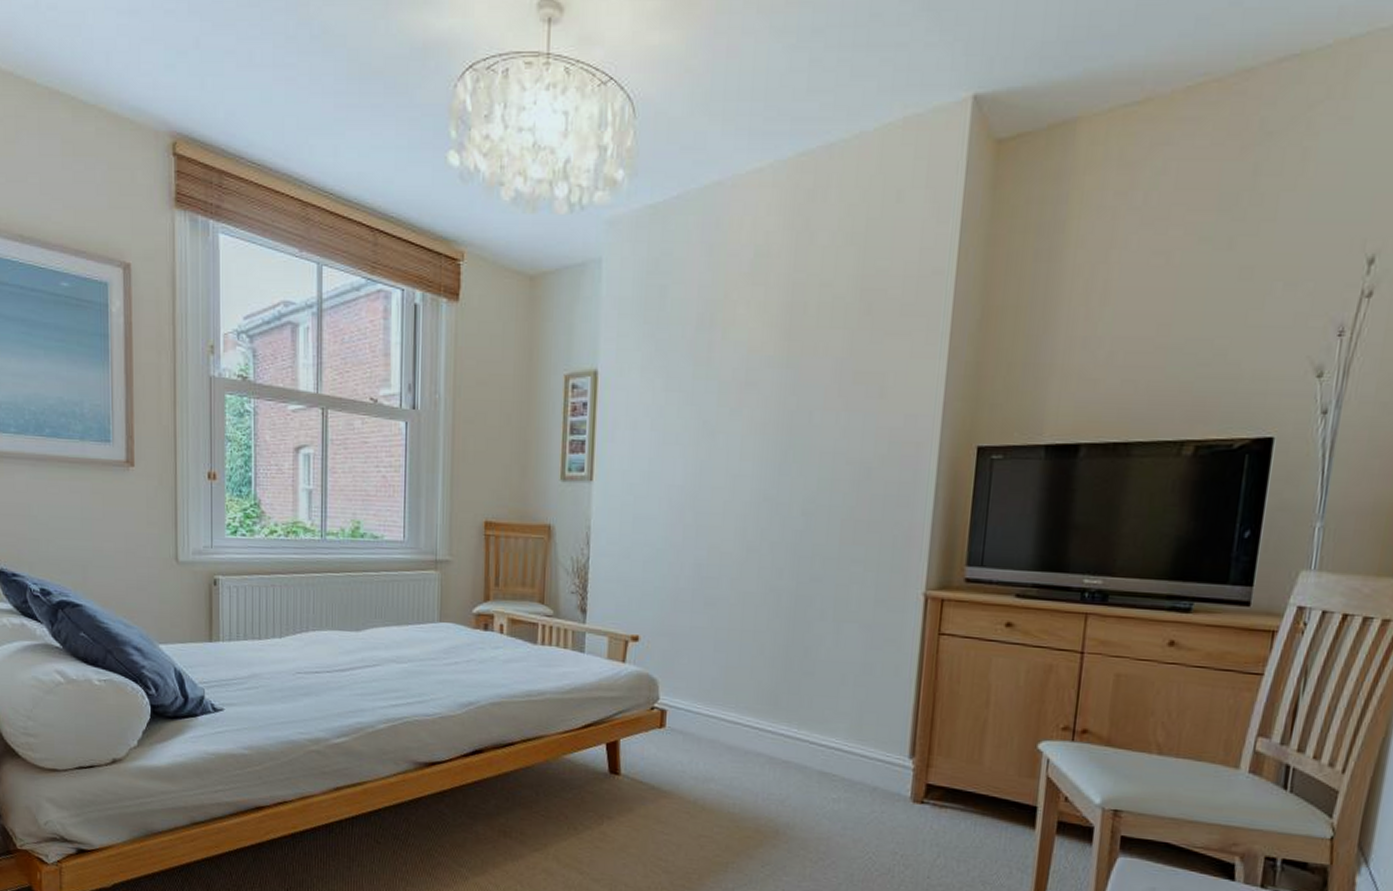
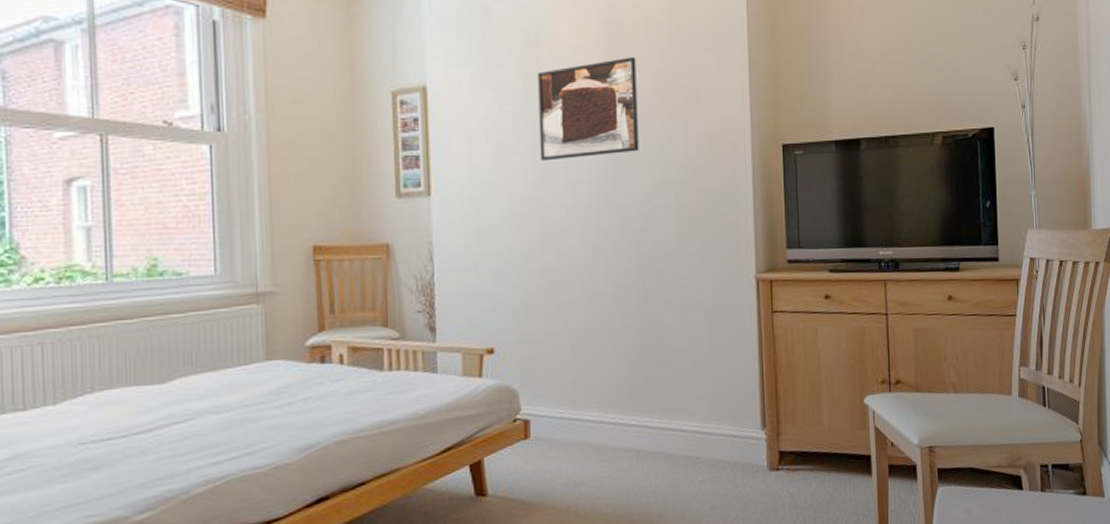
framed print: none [702,342,816,452] -> present [537,57,639,161]

